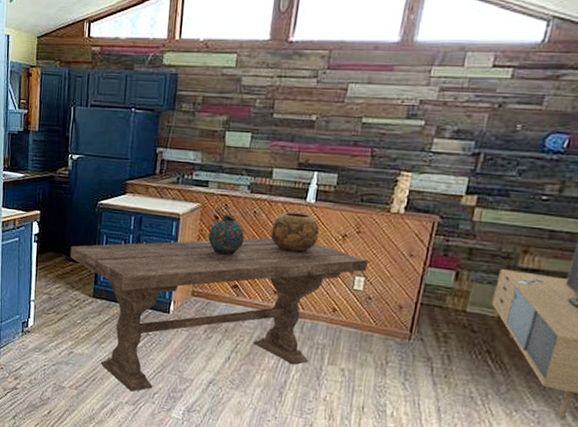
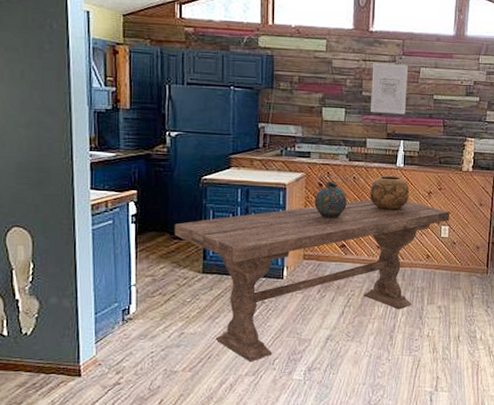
wall art: none [281,79,333,141] -> present [371,63,408,115]

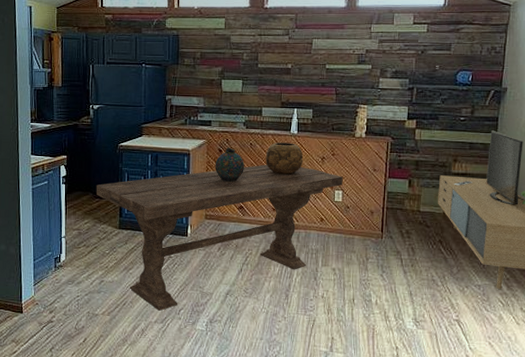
wall art: present [371,63,408,115] -> none [266,37,301,84]

